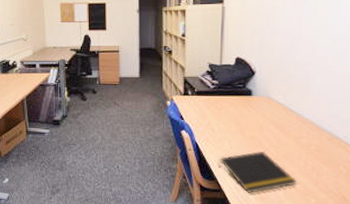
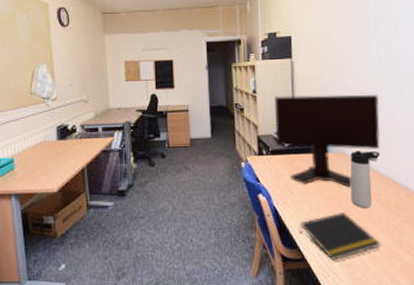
monitor: none [202,40,311,130] -> present [275,94,380,188]
thermos bottle: none [272,95,306,149] -> present [350,150,381,208]

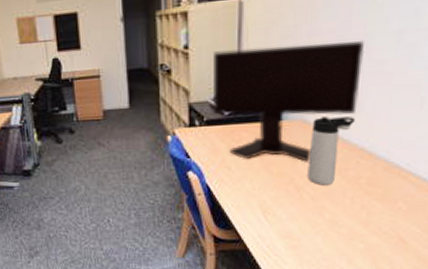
notepad: present [300,213,381,261] -> none [237,190,340,243]

